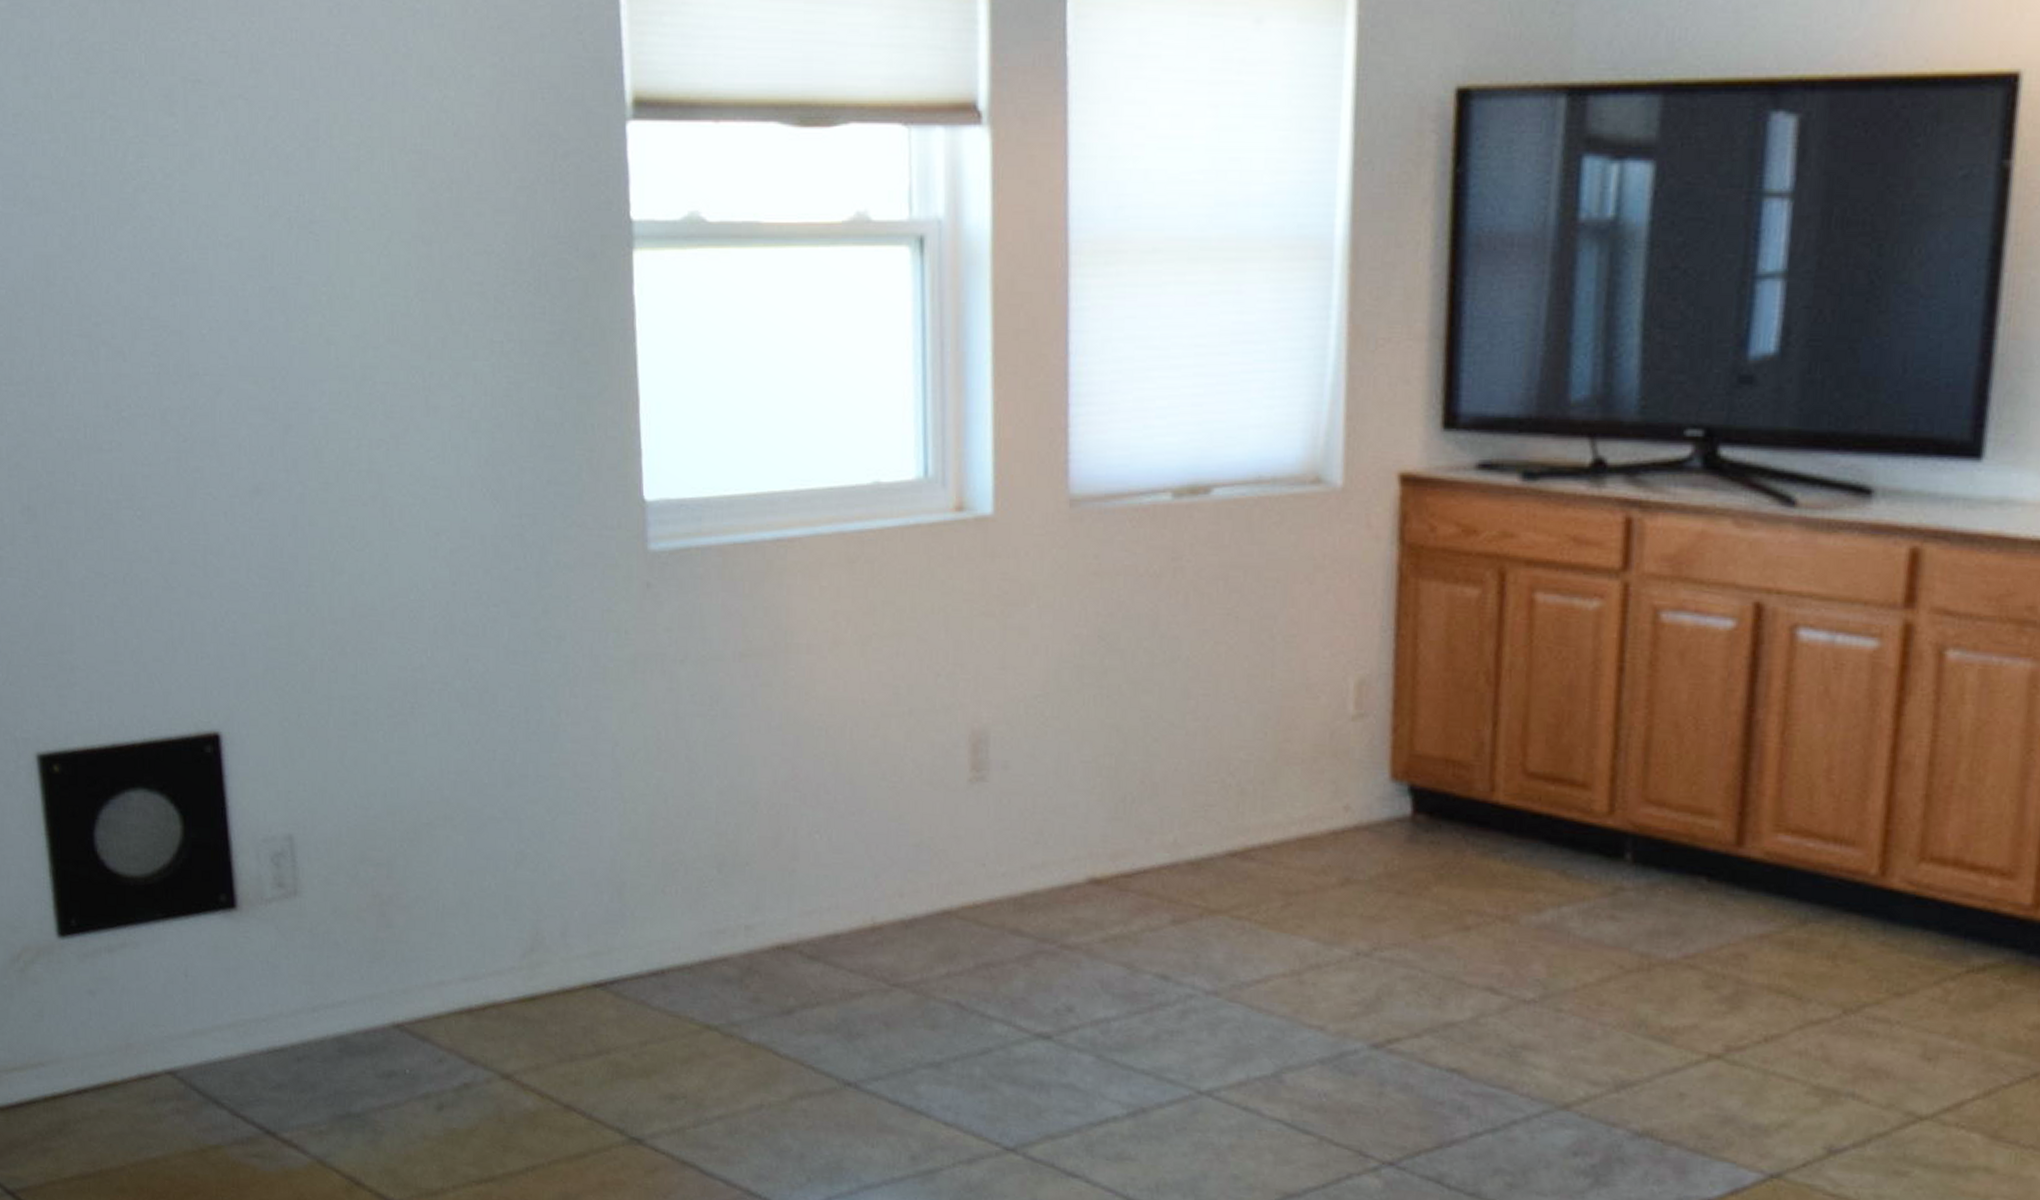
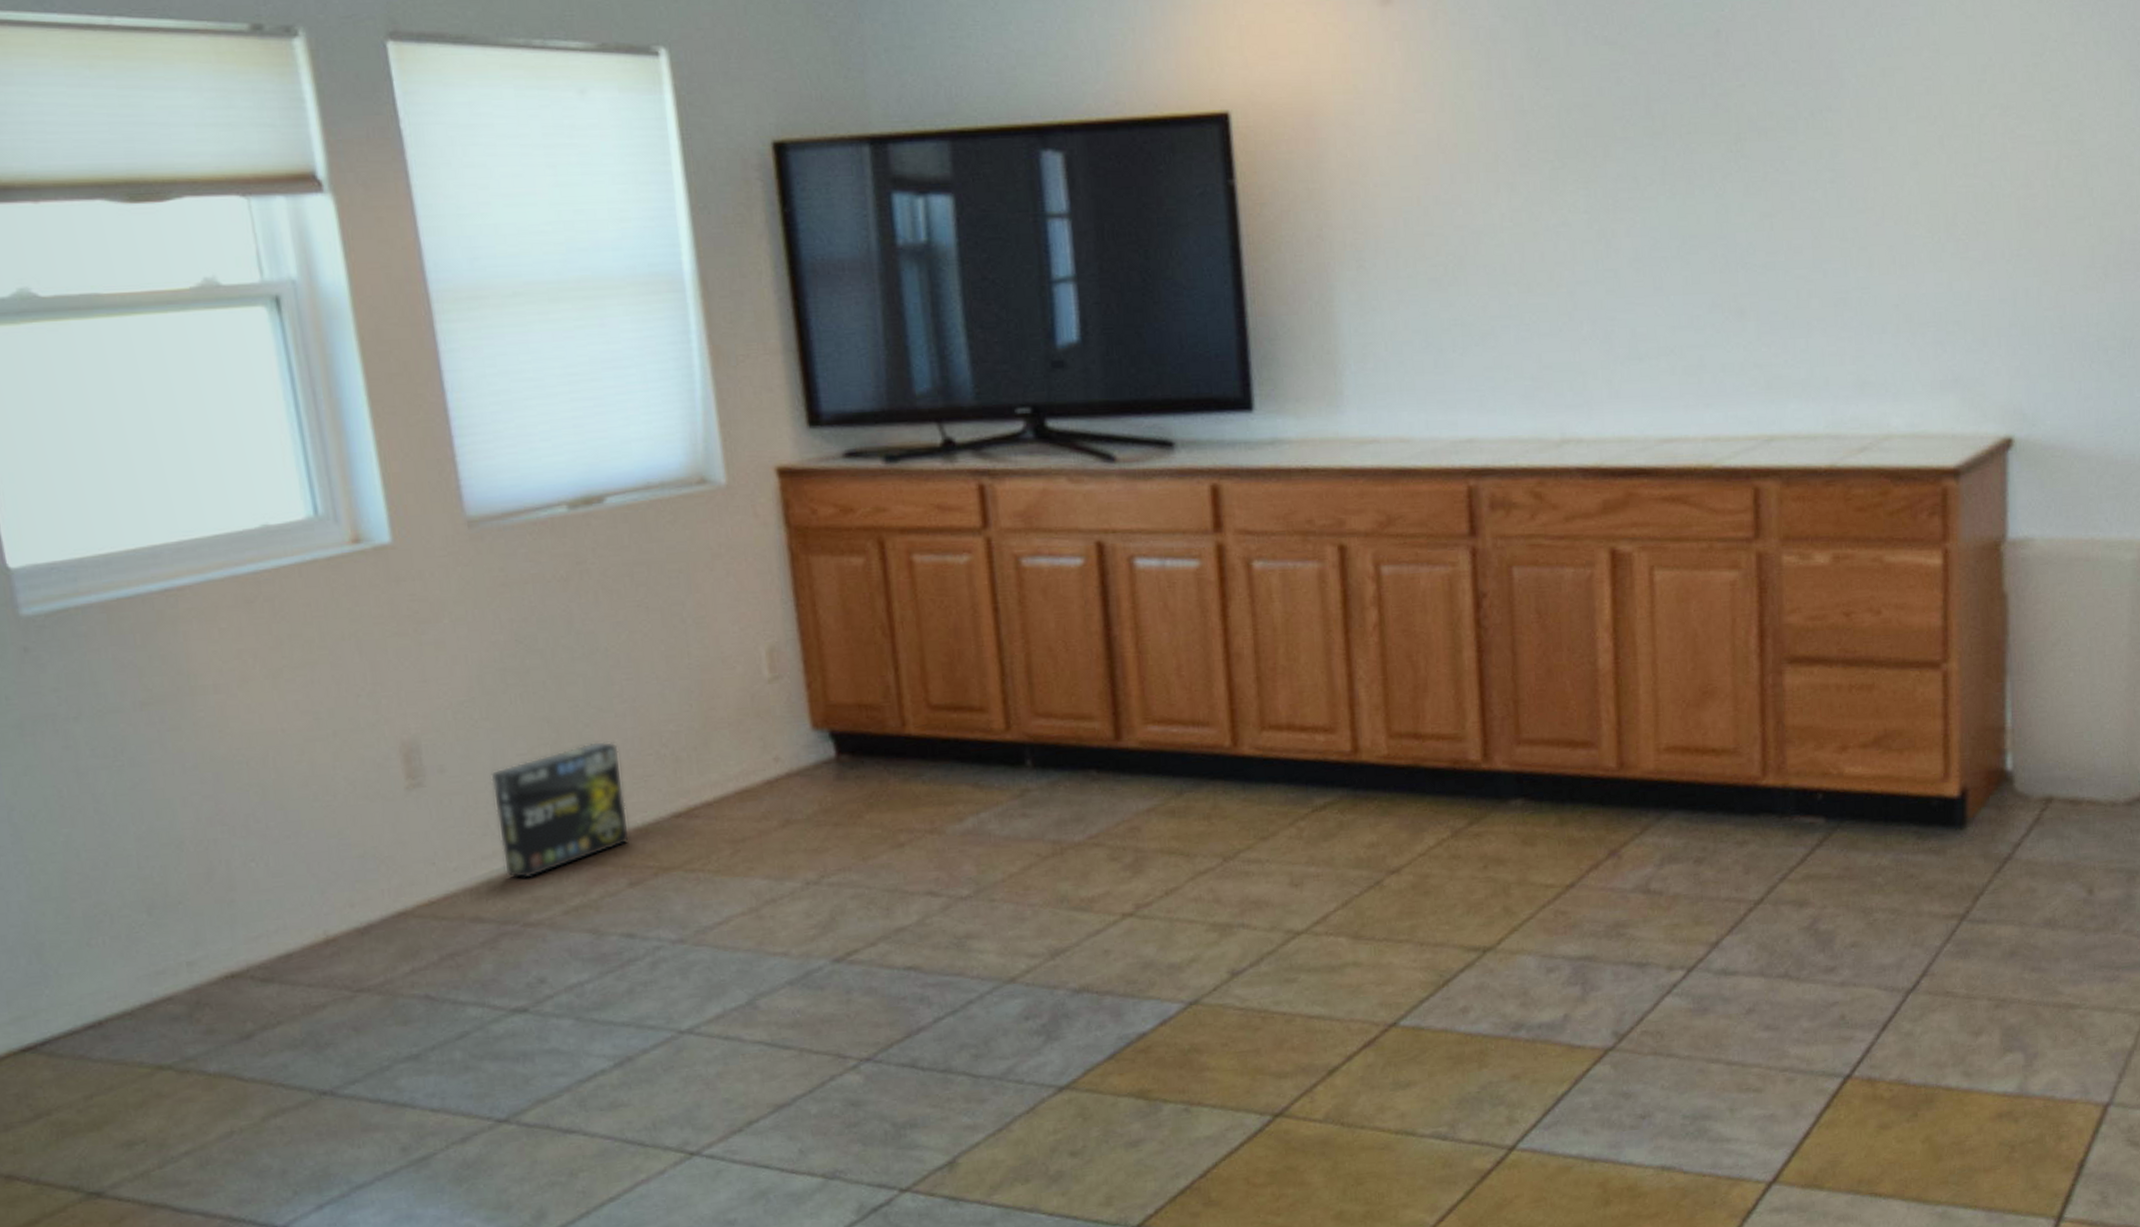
box: none [1050,758,1184,897] -> present [490,741,630,879]

